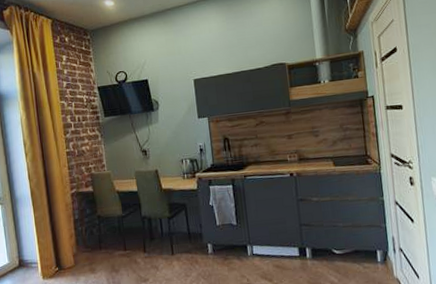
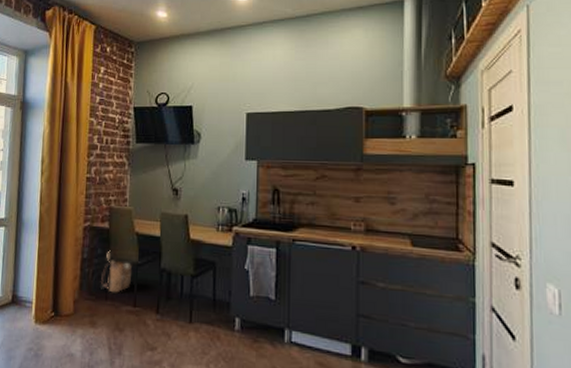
backpack: none [93,209,119,243] -> present [100,250,133,293]

